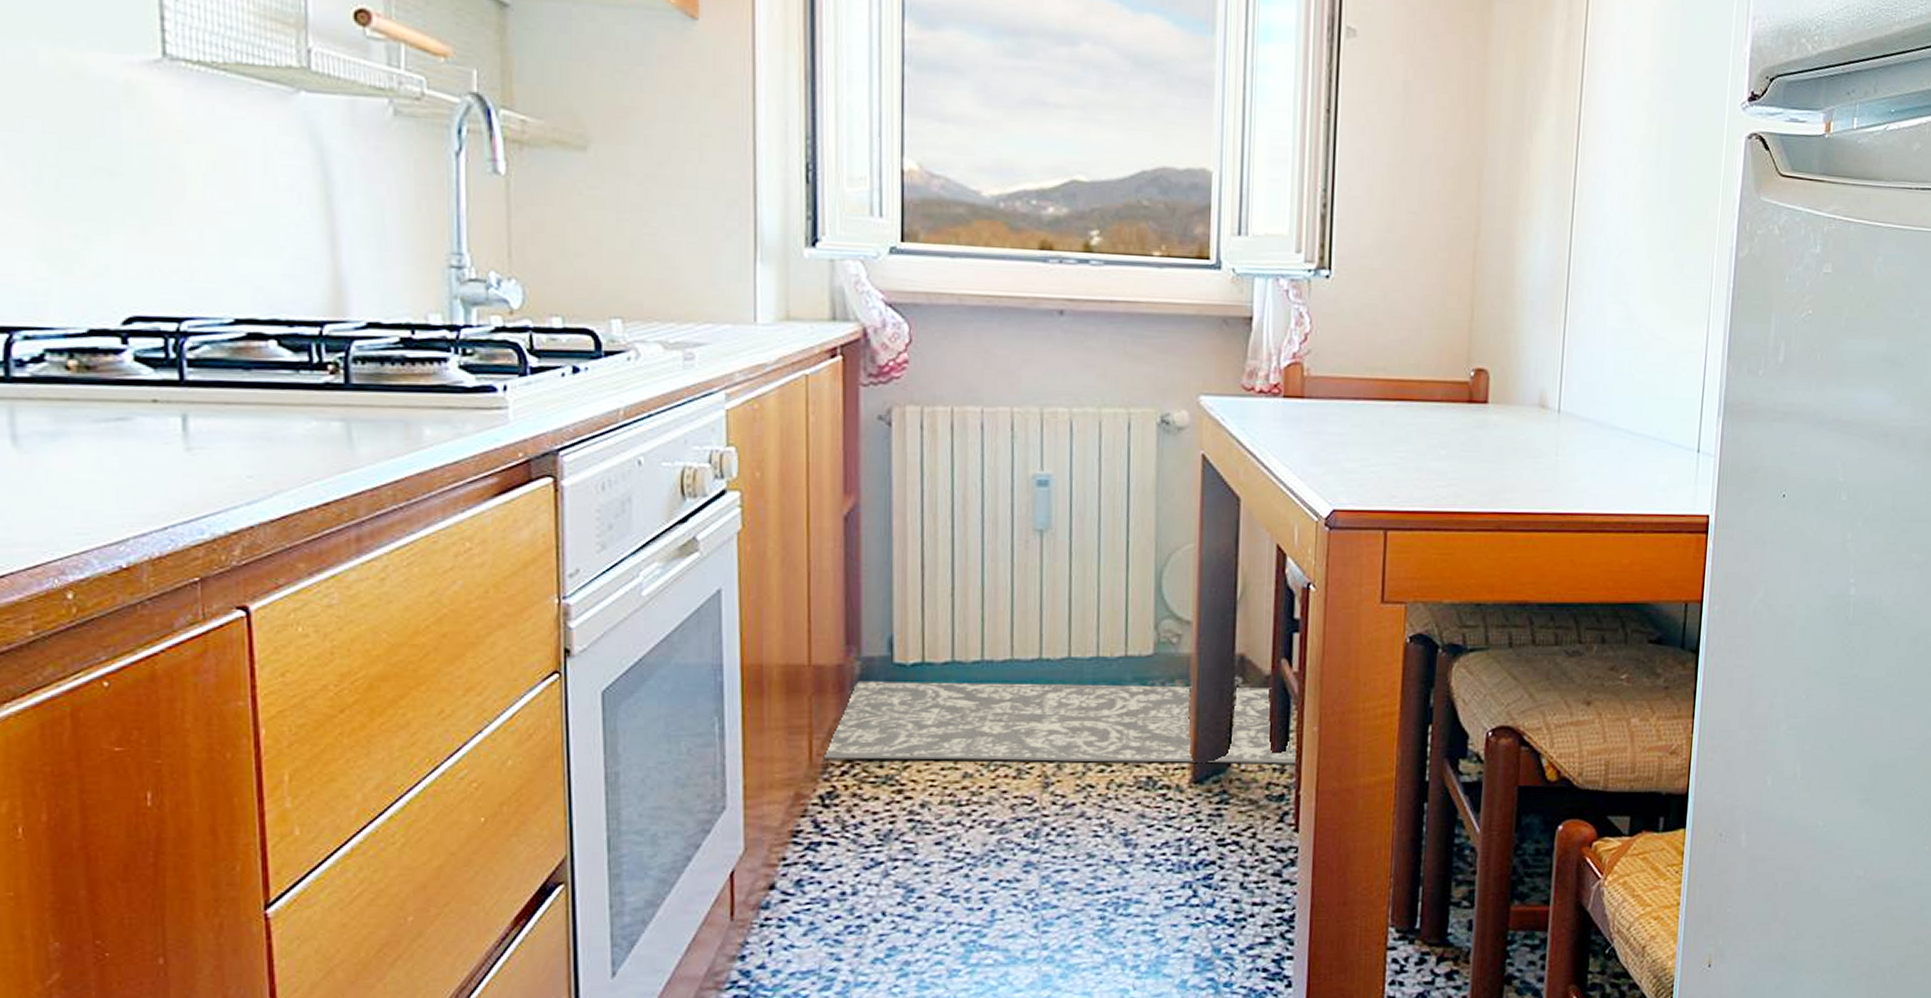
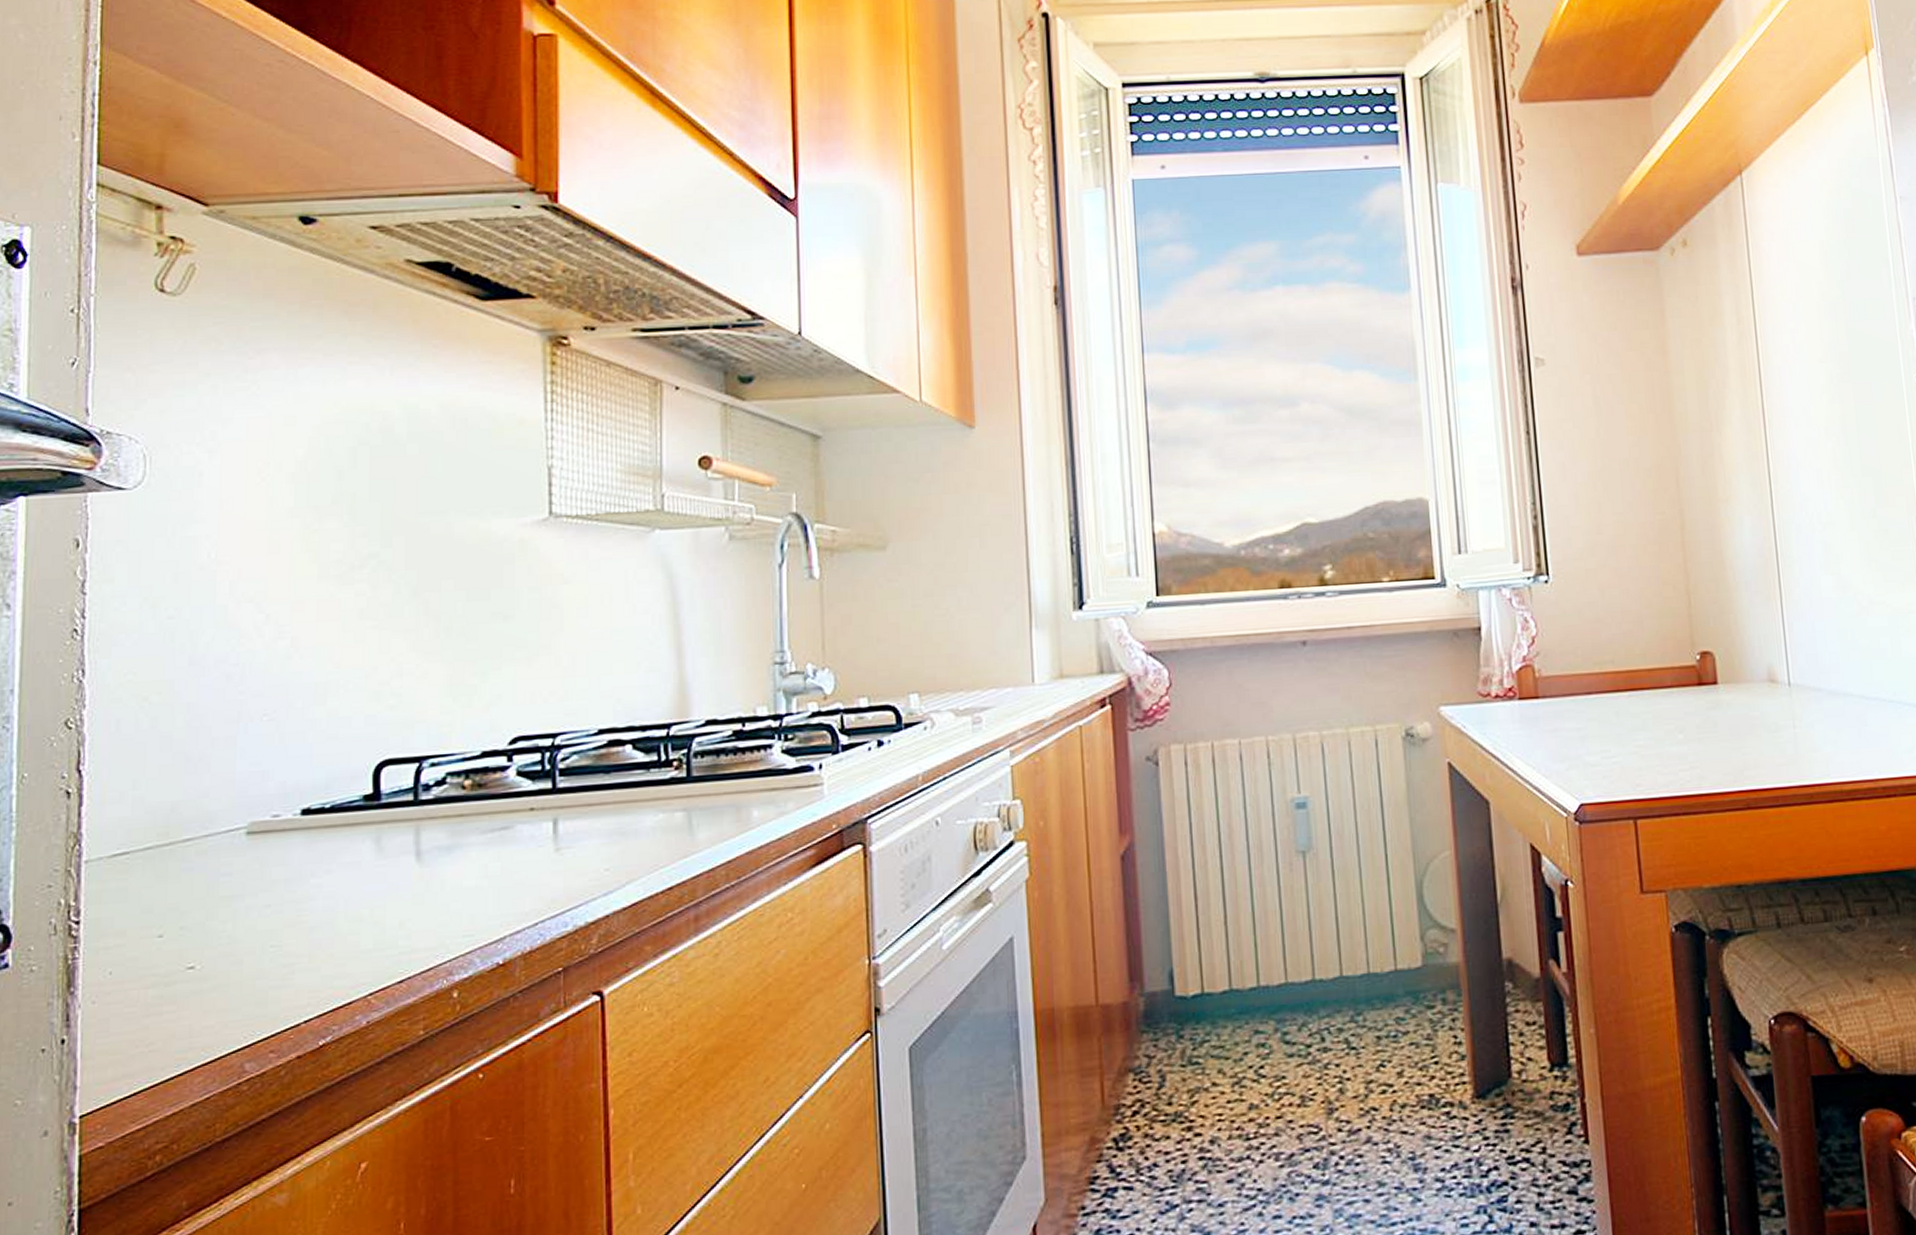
rug: present [822,680,1296,764] -> none [1113,991,1576,1100]

